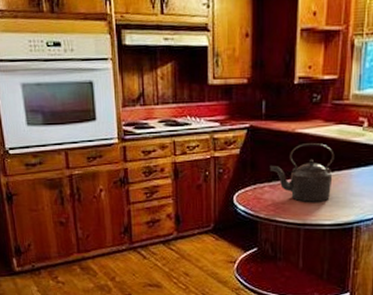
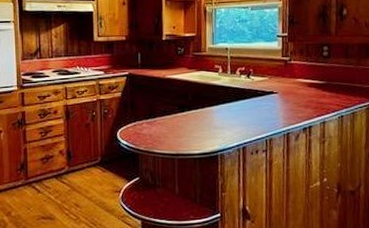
kettle: present [269,143,335,202] -> none [146,86,198,135]

